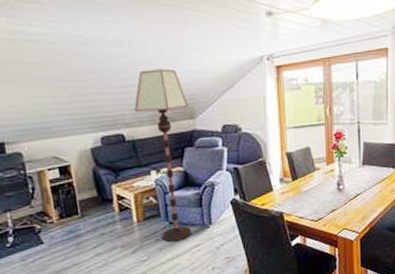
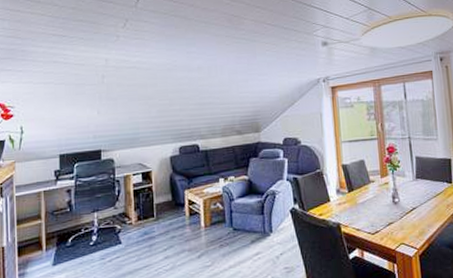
floor lamp: present [134,68,191,243] -> none [208,89,255,249]

